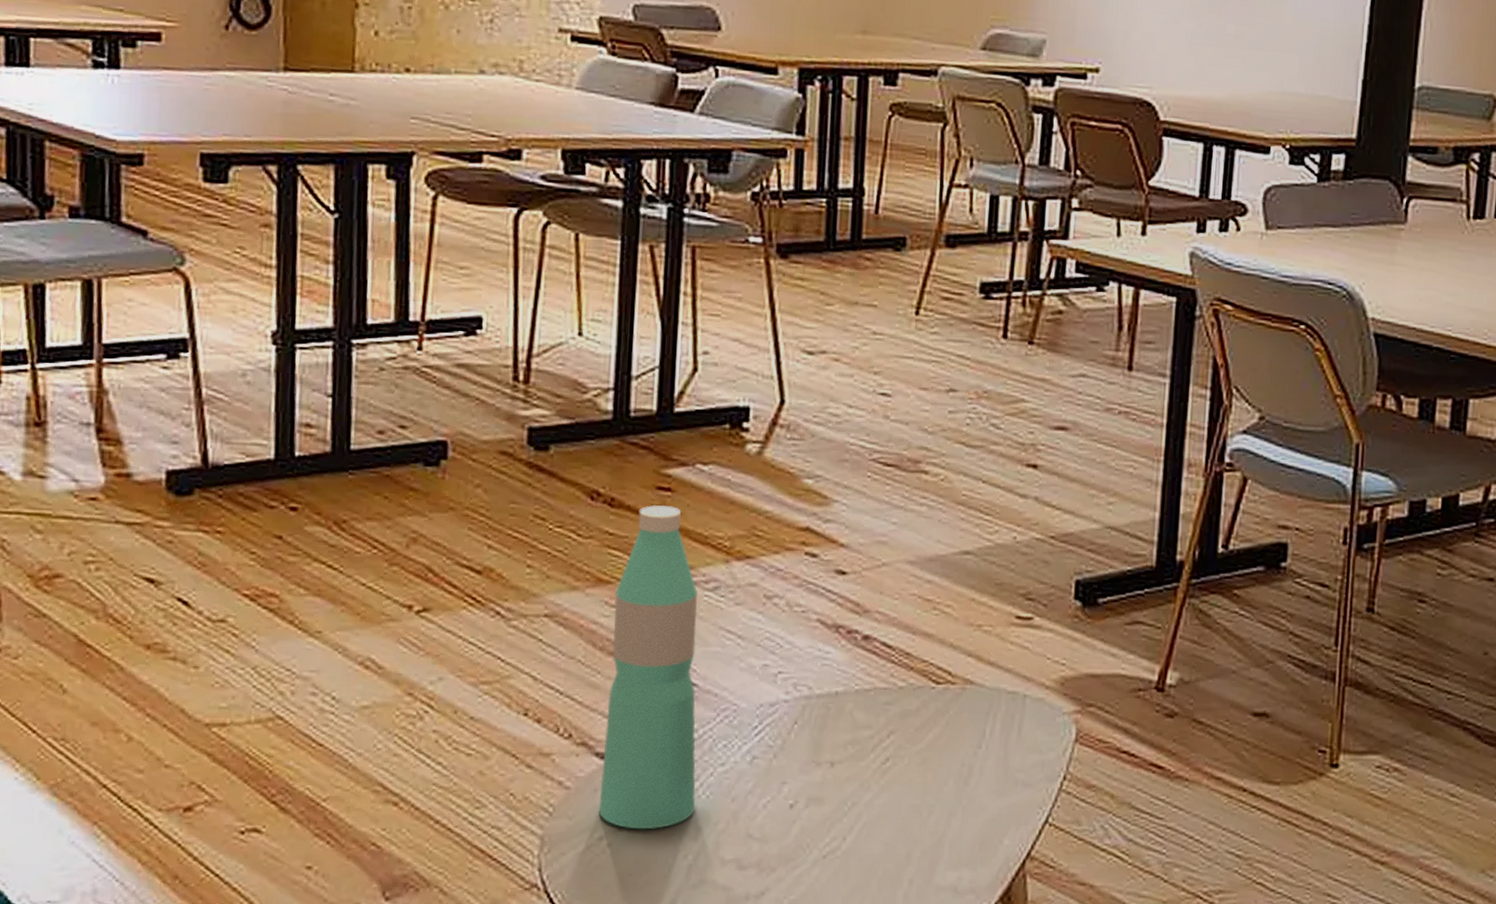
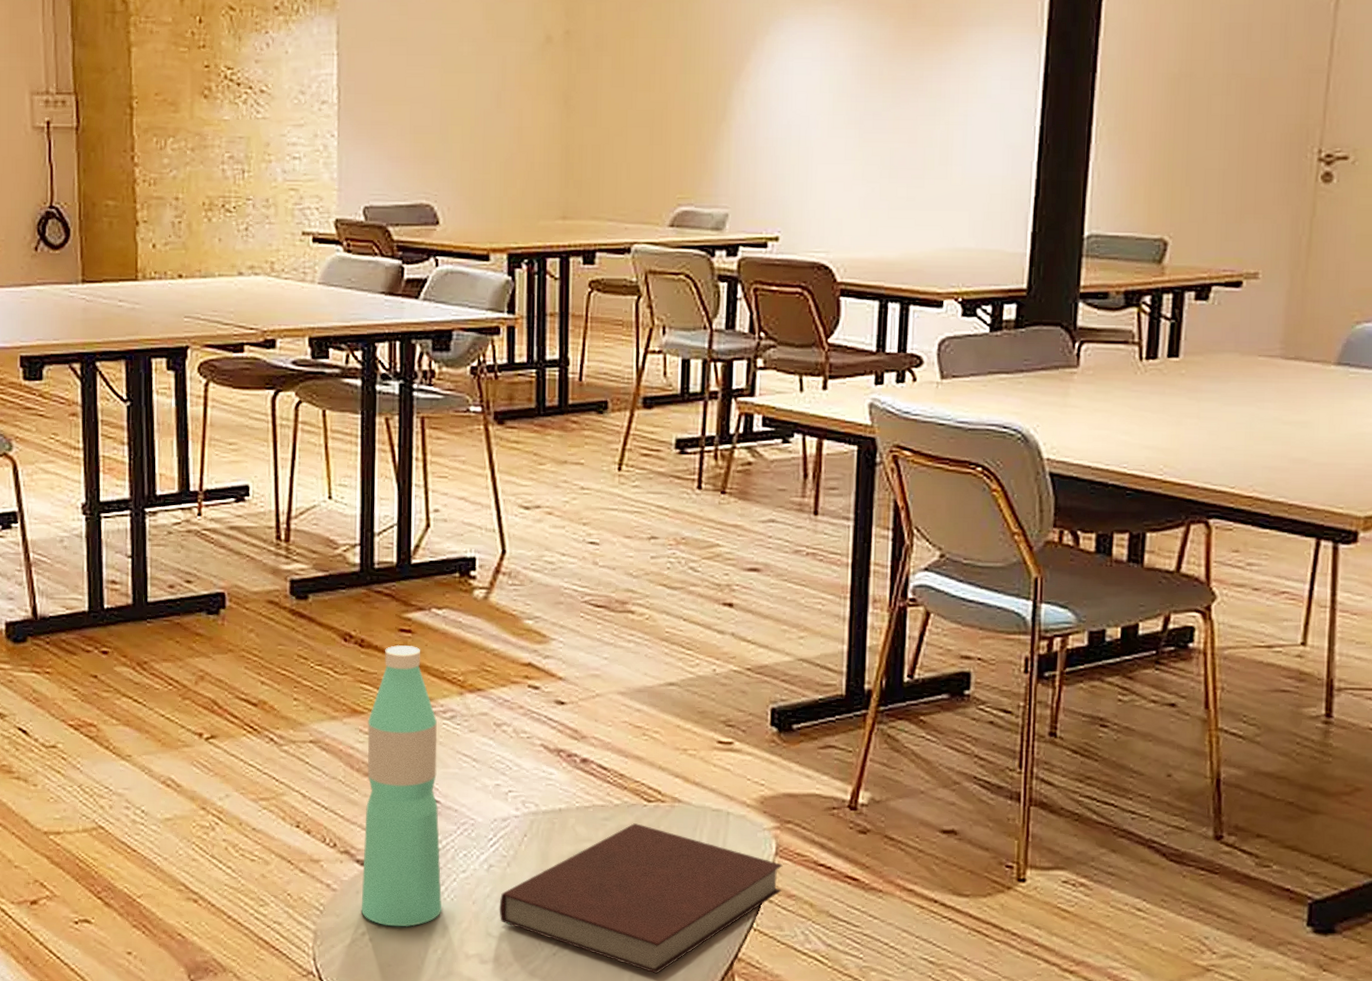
notebook: none [762,708,1083,877] -> present [499,823,783,974]

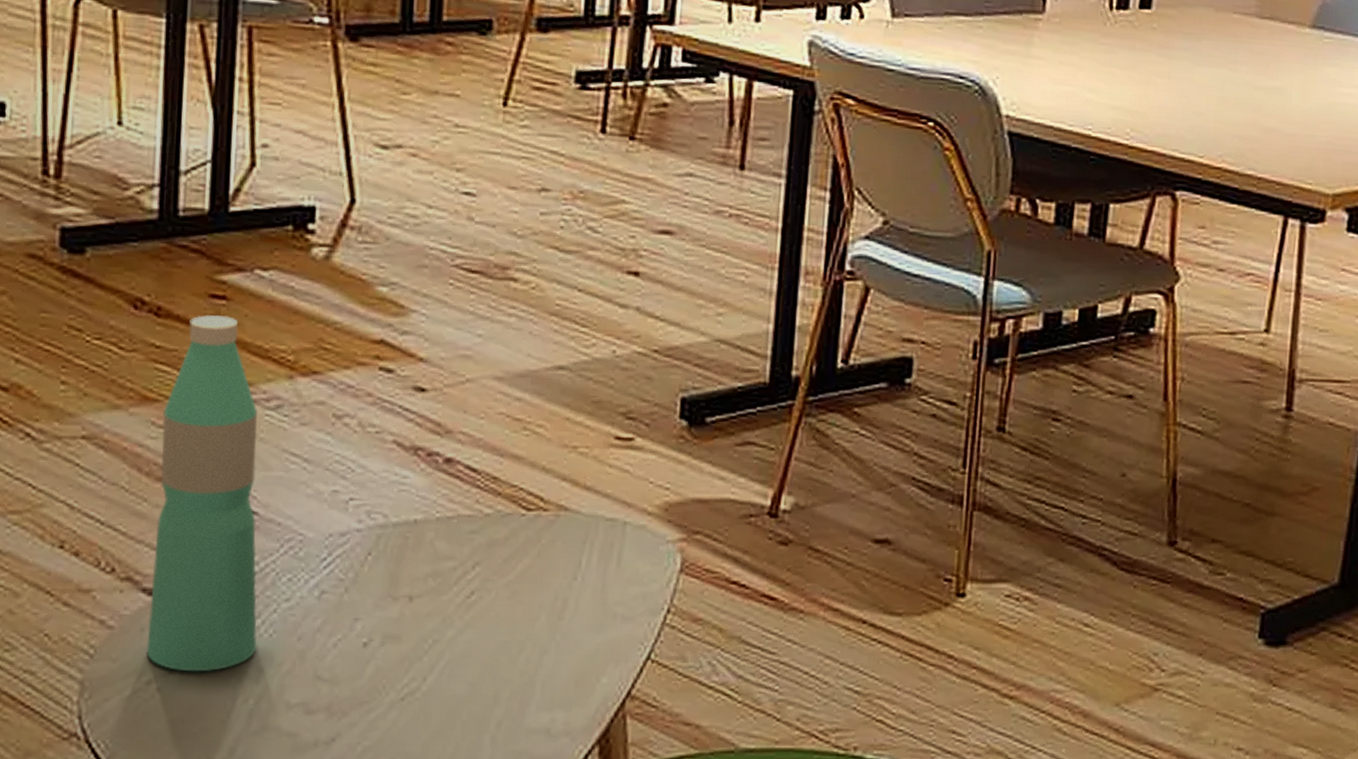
notebook: present [499,823,783,974] -> none [332,537,688,718]

